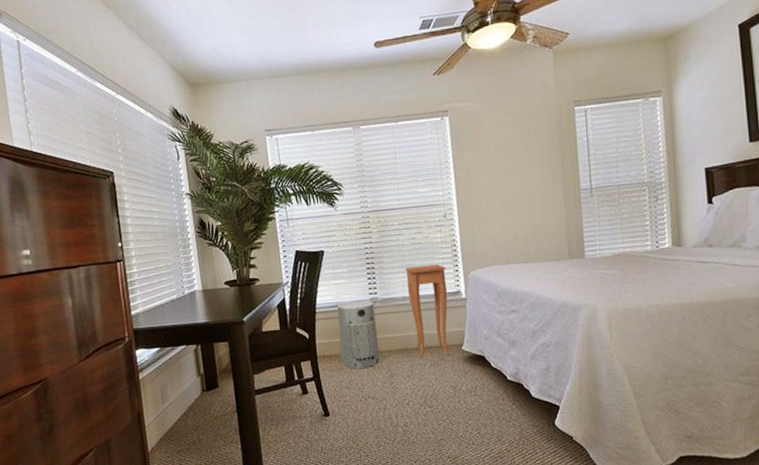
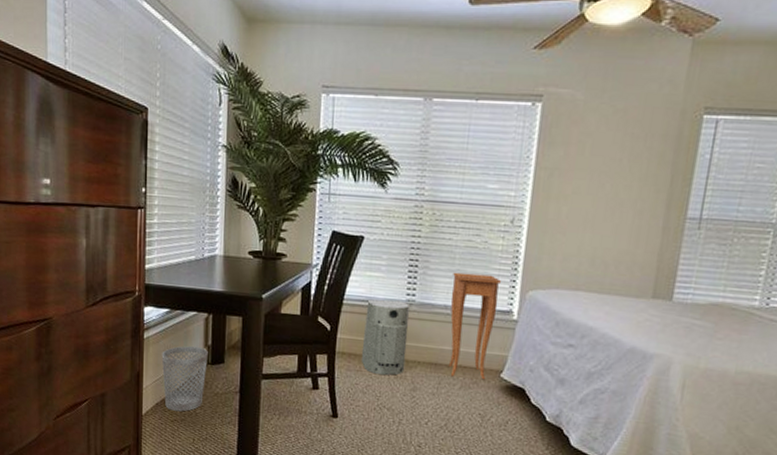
wastebasket: none [158,377,204,442] -> present [161,346,208,412]

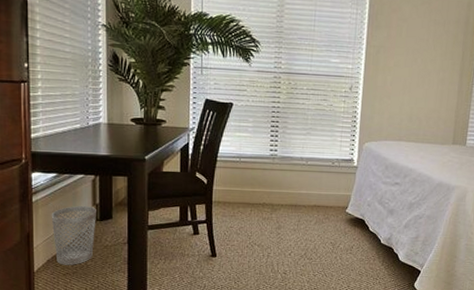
air purifier: present [361,299,410,376] -> none [234,155,274,218]
side table: present [448,272,501,380] -> none [305,130,344,216]

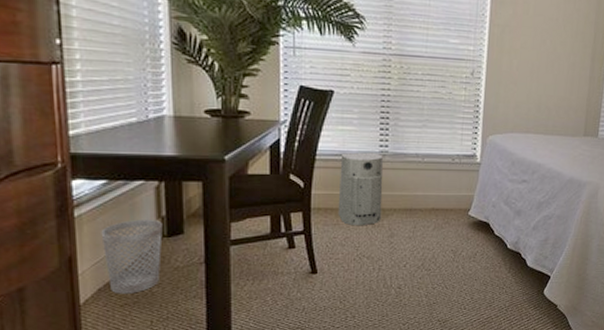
air purifier: none [234,155,274,218] -> present [337,152,384,226]

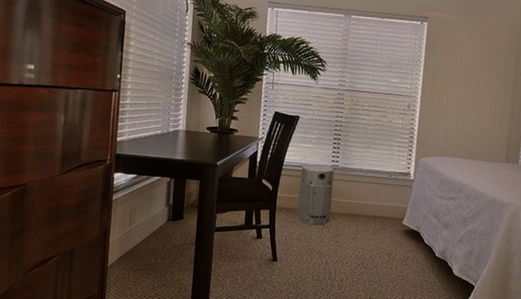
wastebasket: present [101,219,163,294] -> none [128,205,169,262]

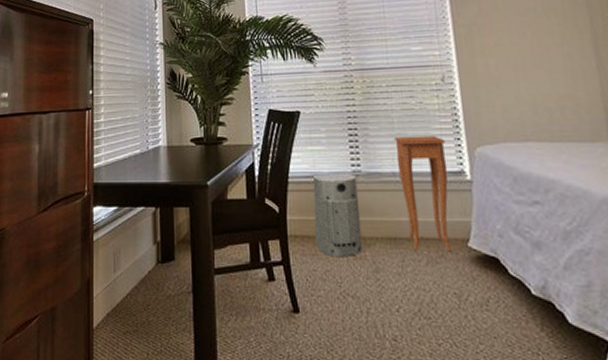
side table: none [363,144,401,226] -> present [394,136,451,252]

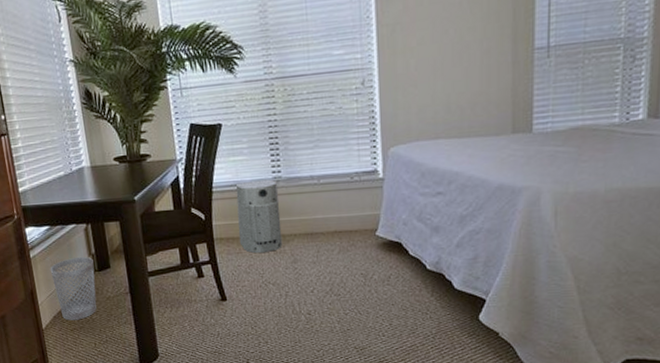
wastebasket: none [111,244,158,321] -> present [50,256,97,321]
side table: present [394,136,451,252] -> none [314,139,362,243]

